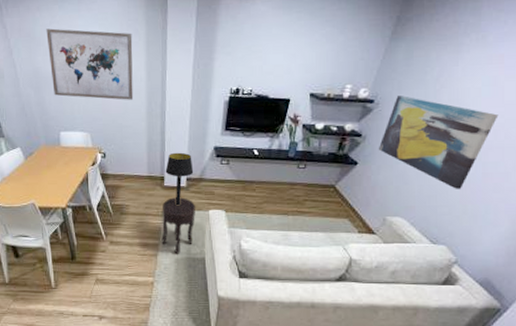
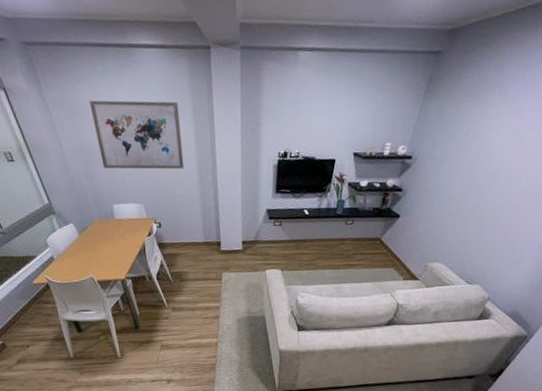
side table: present [161,197,196,254] -> none [220,260,254,314]
table lamp: present [165,152,194,206] -> none [221,217,249,269]
wall art: present [378,96,499,189] -> none [417,150,521,234]

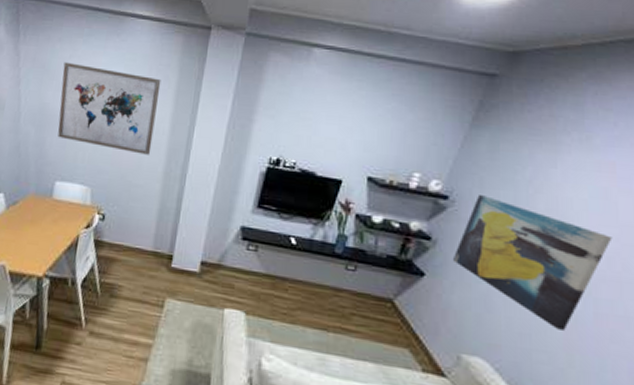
wall art: none [417,150,521,234] -> present [452,195,613,331]

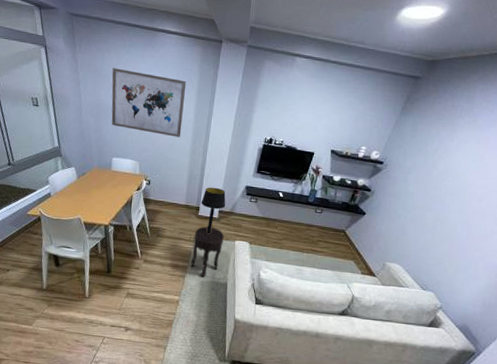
side table: none [156,284,209,364] -> present [190,226,225,277]
table lamp: none [175,226,212,297] -> present [201,187,226,234]
wall art: present [452,195,613,331] -> none [383,161,483,245]

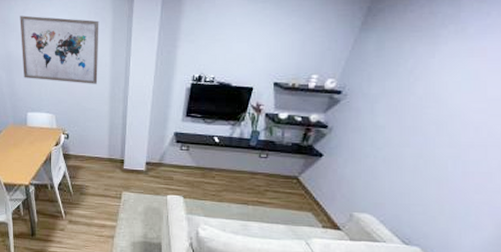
side table: present [190,226,225,277] -> none [119,180,155,237]
table lamp: present [201,187,226,234] -> none [125,136,153,189]

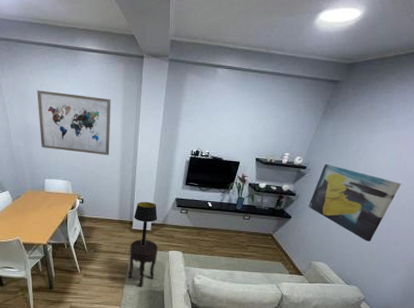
side table: none [119,180,155,237] -> present [128,239,159,287]
table lamp: none [125,136,153,189] -> present [134,201,158,246]
wall art: none [345,87,481,188] -> present [308,164,402,241]

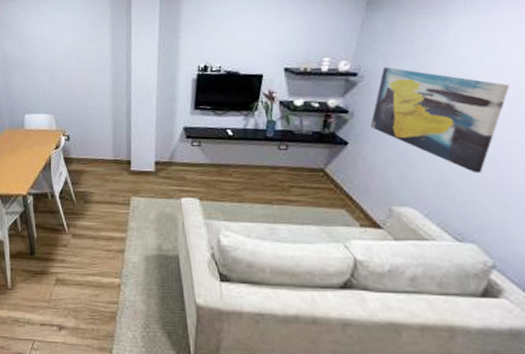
wall art: present [37,90,111,155] -> none [16,15,99,81]
side table: present [128,239,159,287] -> none [128,183,167,250]
table lamp: present [134,201,158,246] -> none [131,133,163,193]

